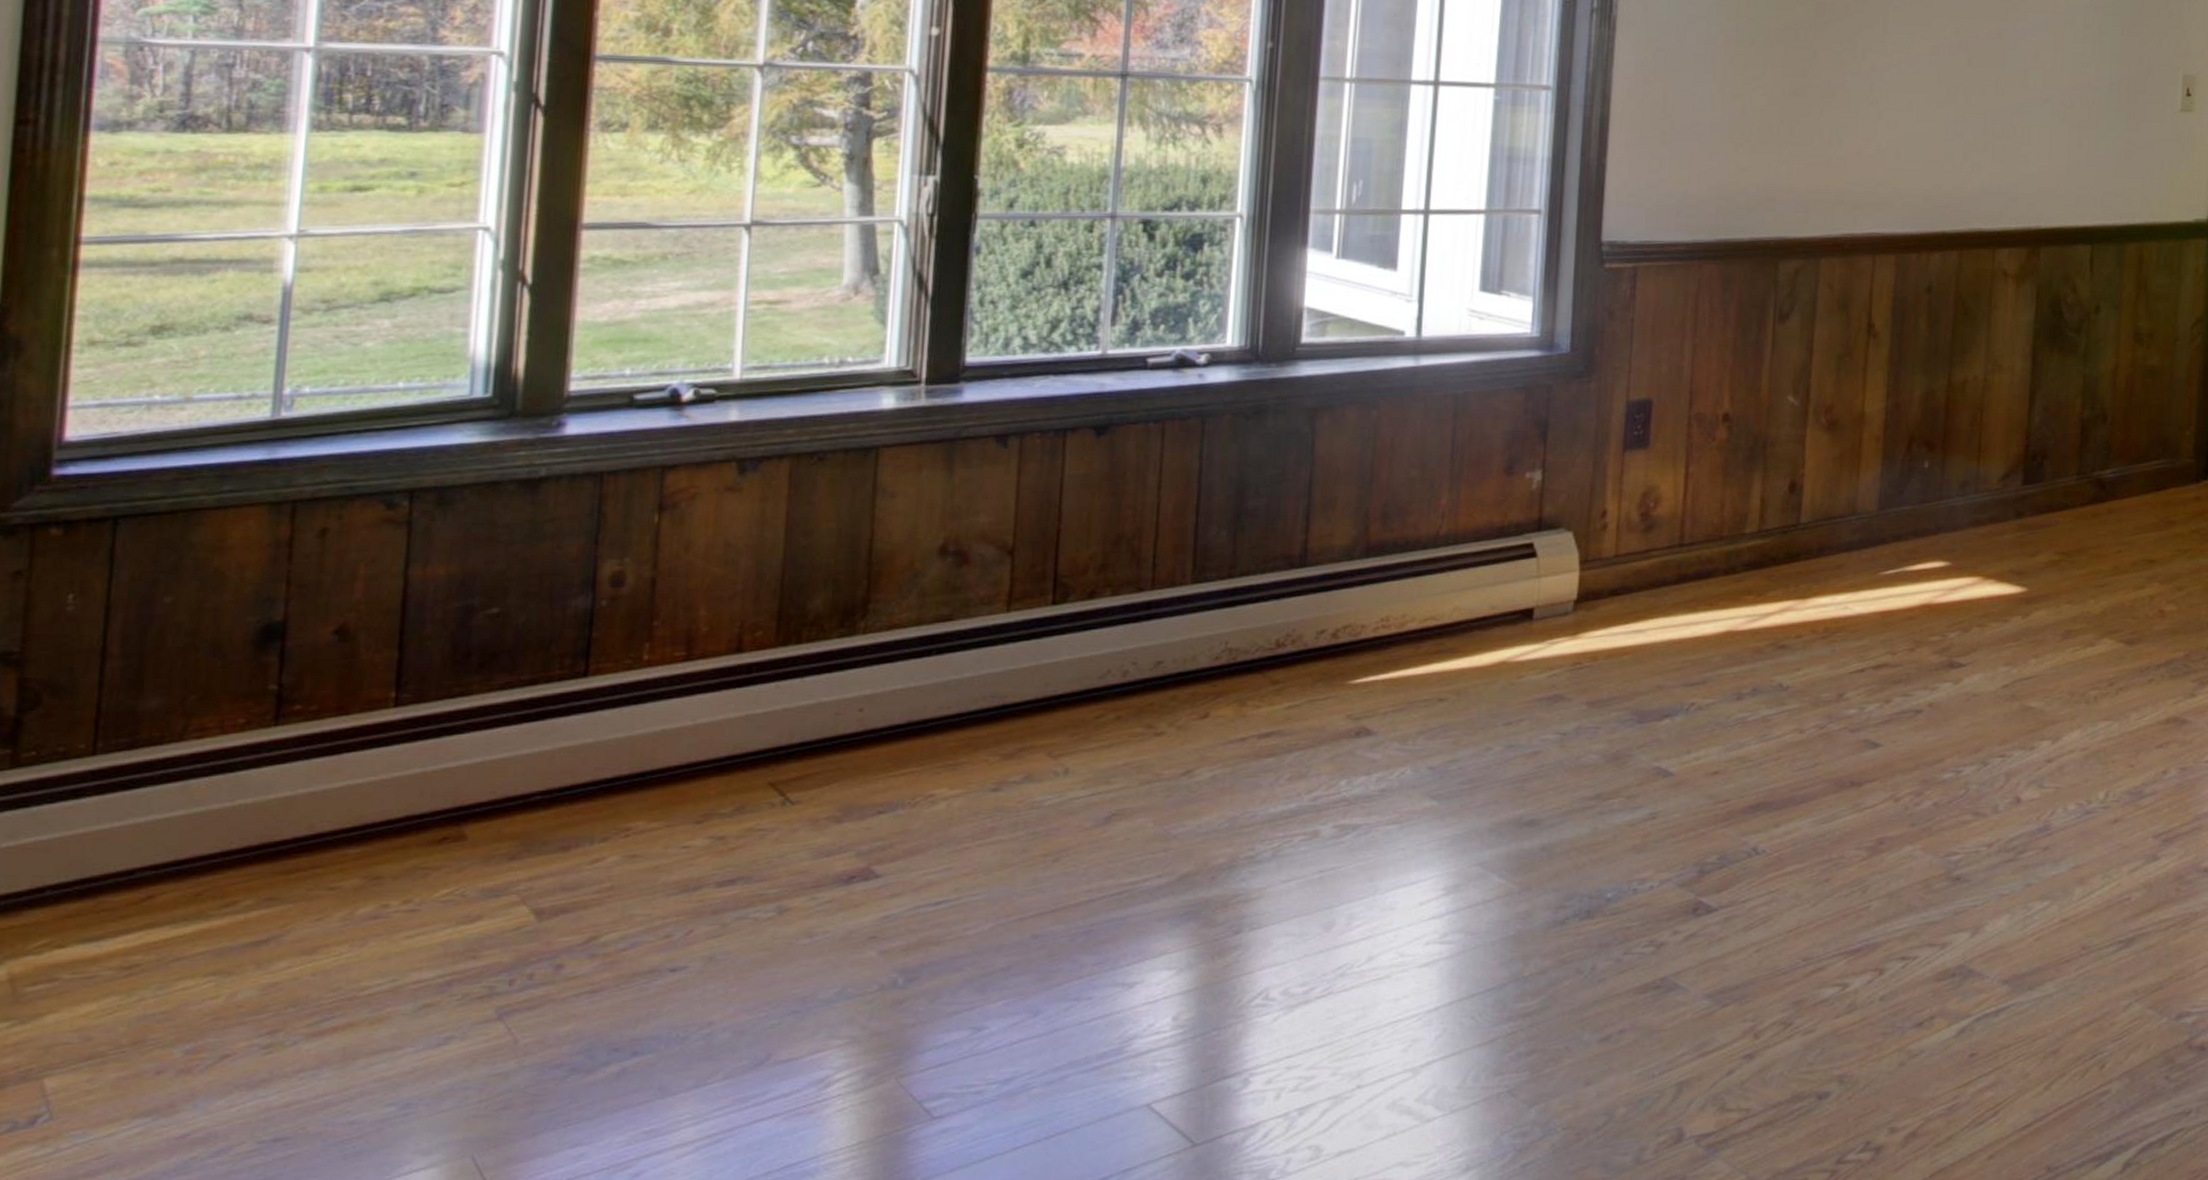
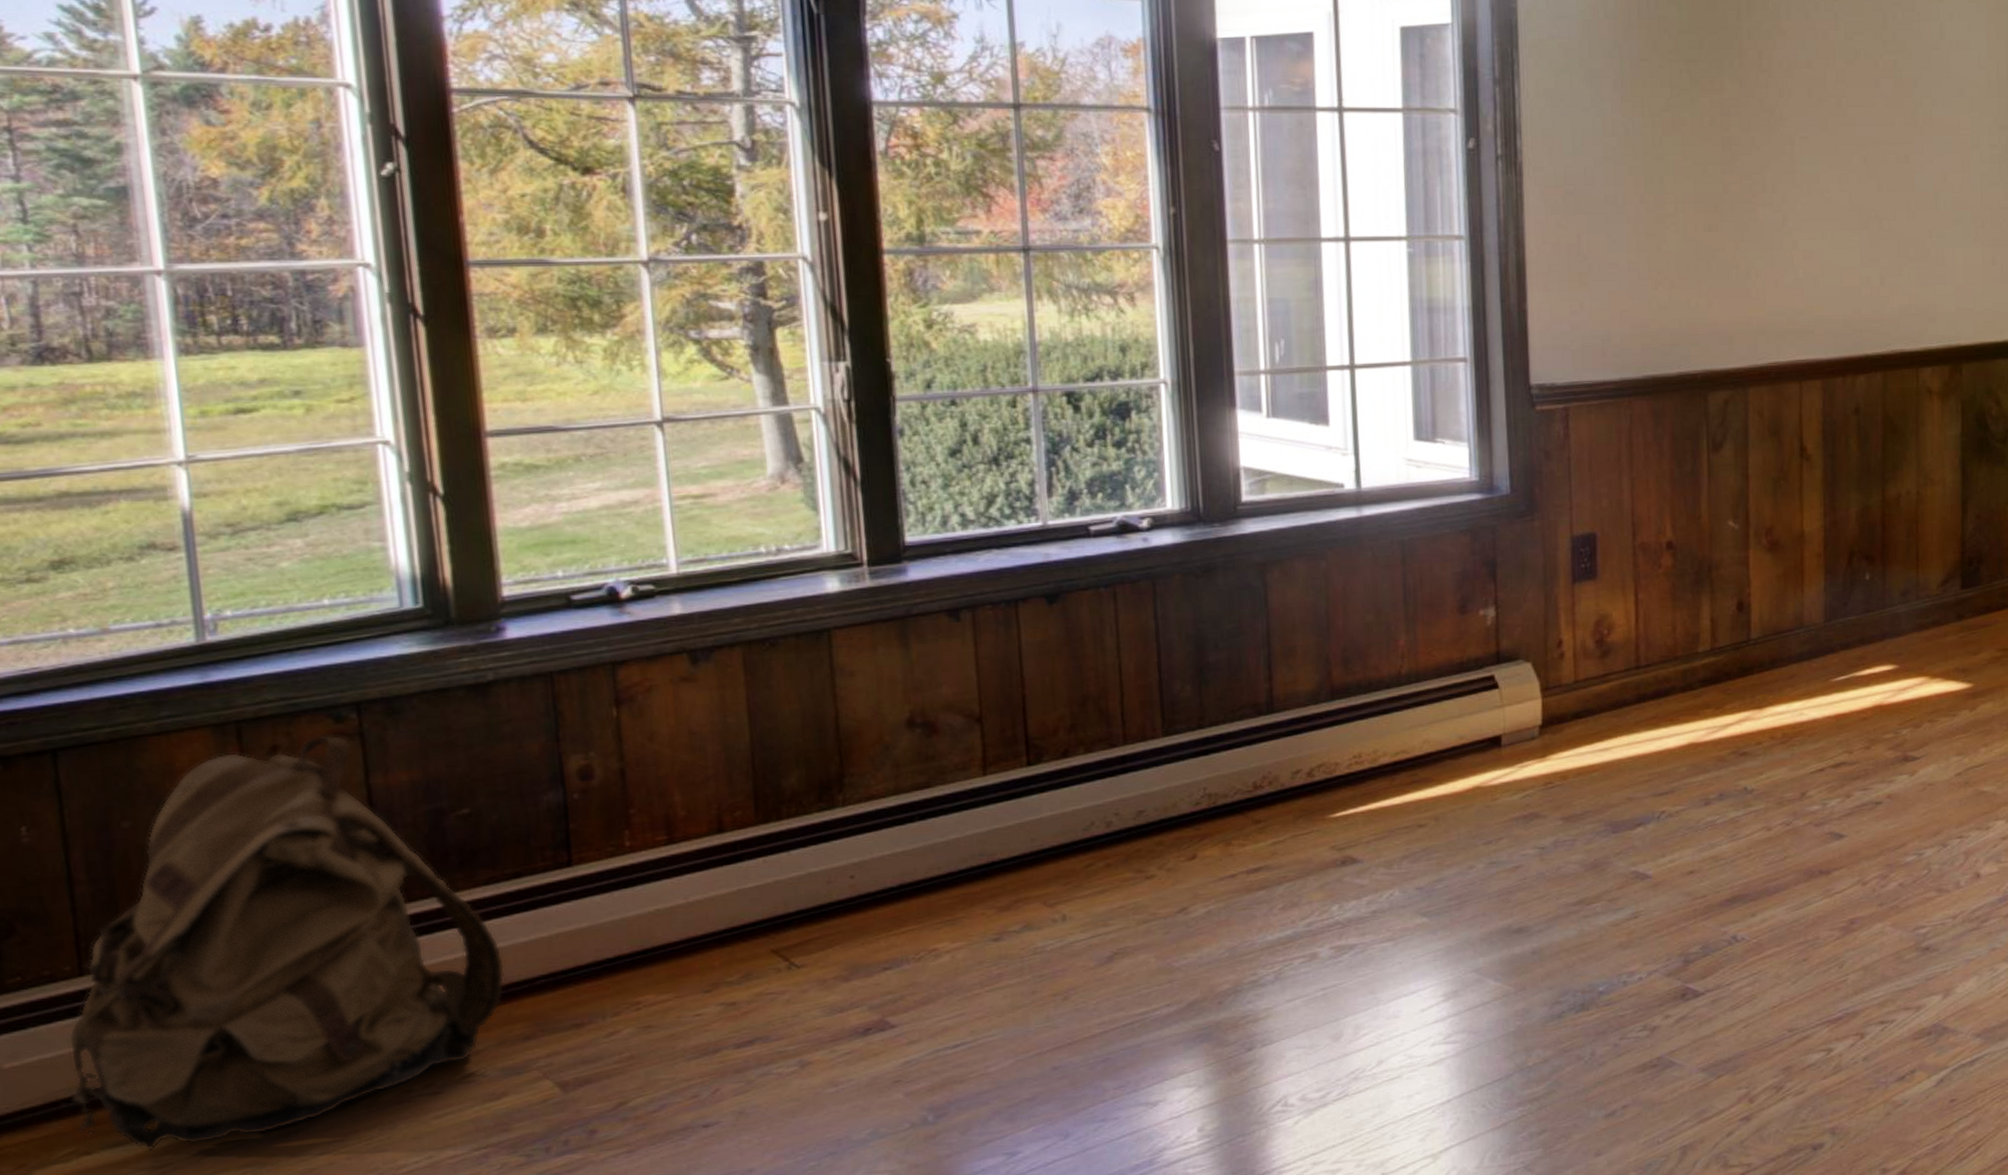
backpack: none [57,521,504,950] -> present [68,735,505,1152]

